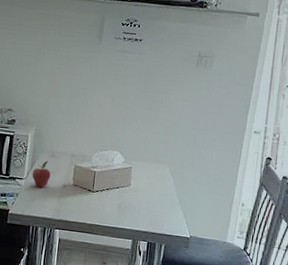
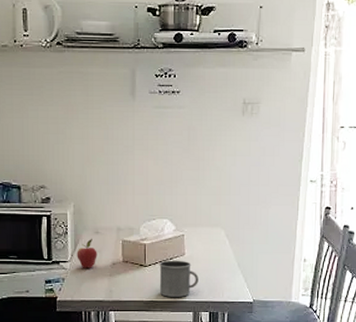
mug: none [104,188,141,225] -> present [159,260,198,297]

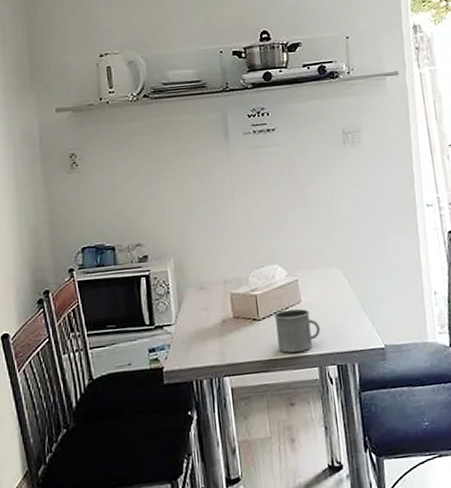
fruit: present [77,238,97,268] -> none [181,295,205,330]

